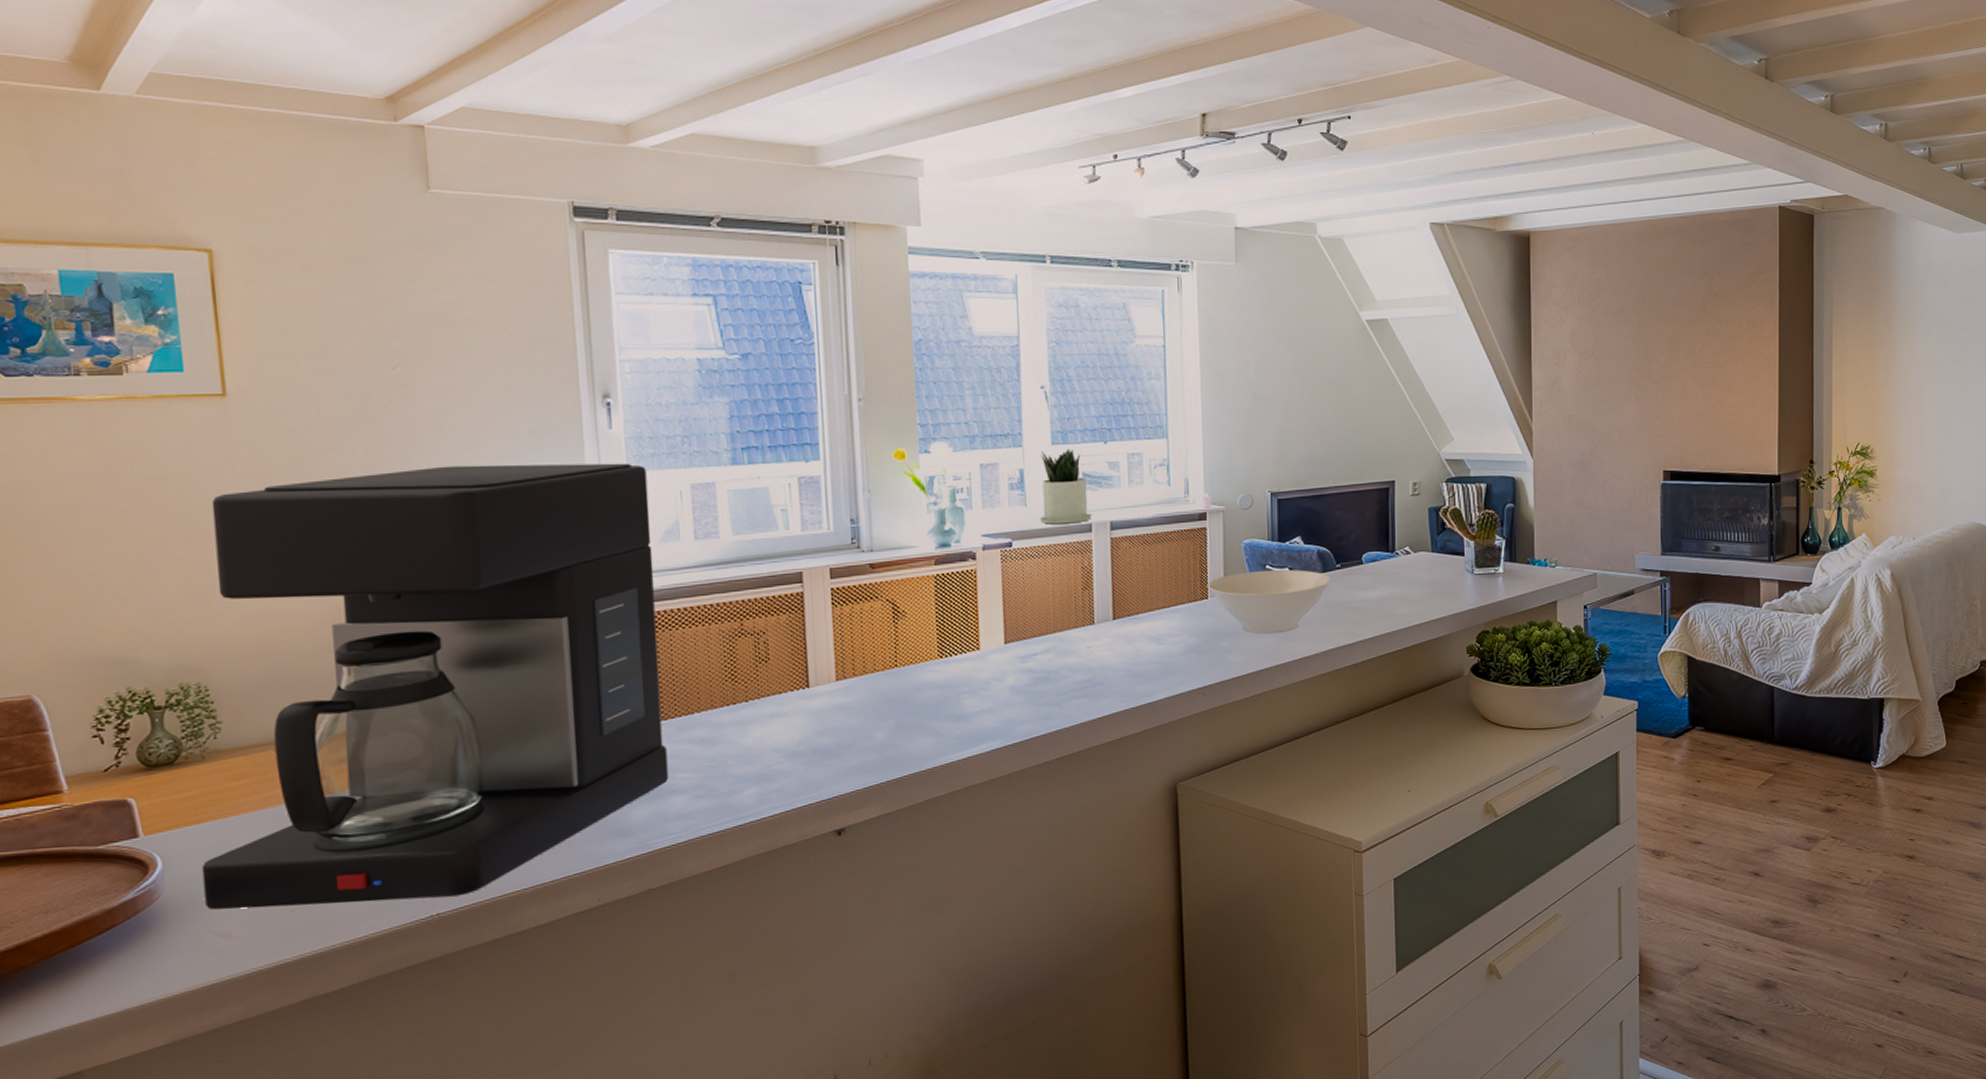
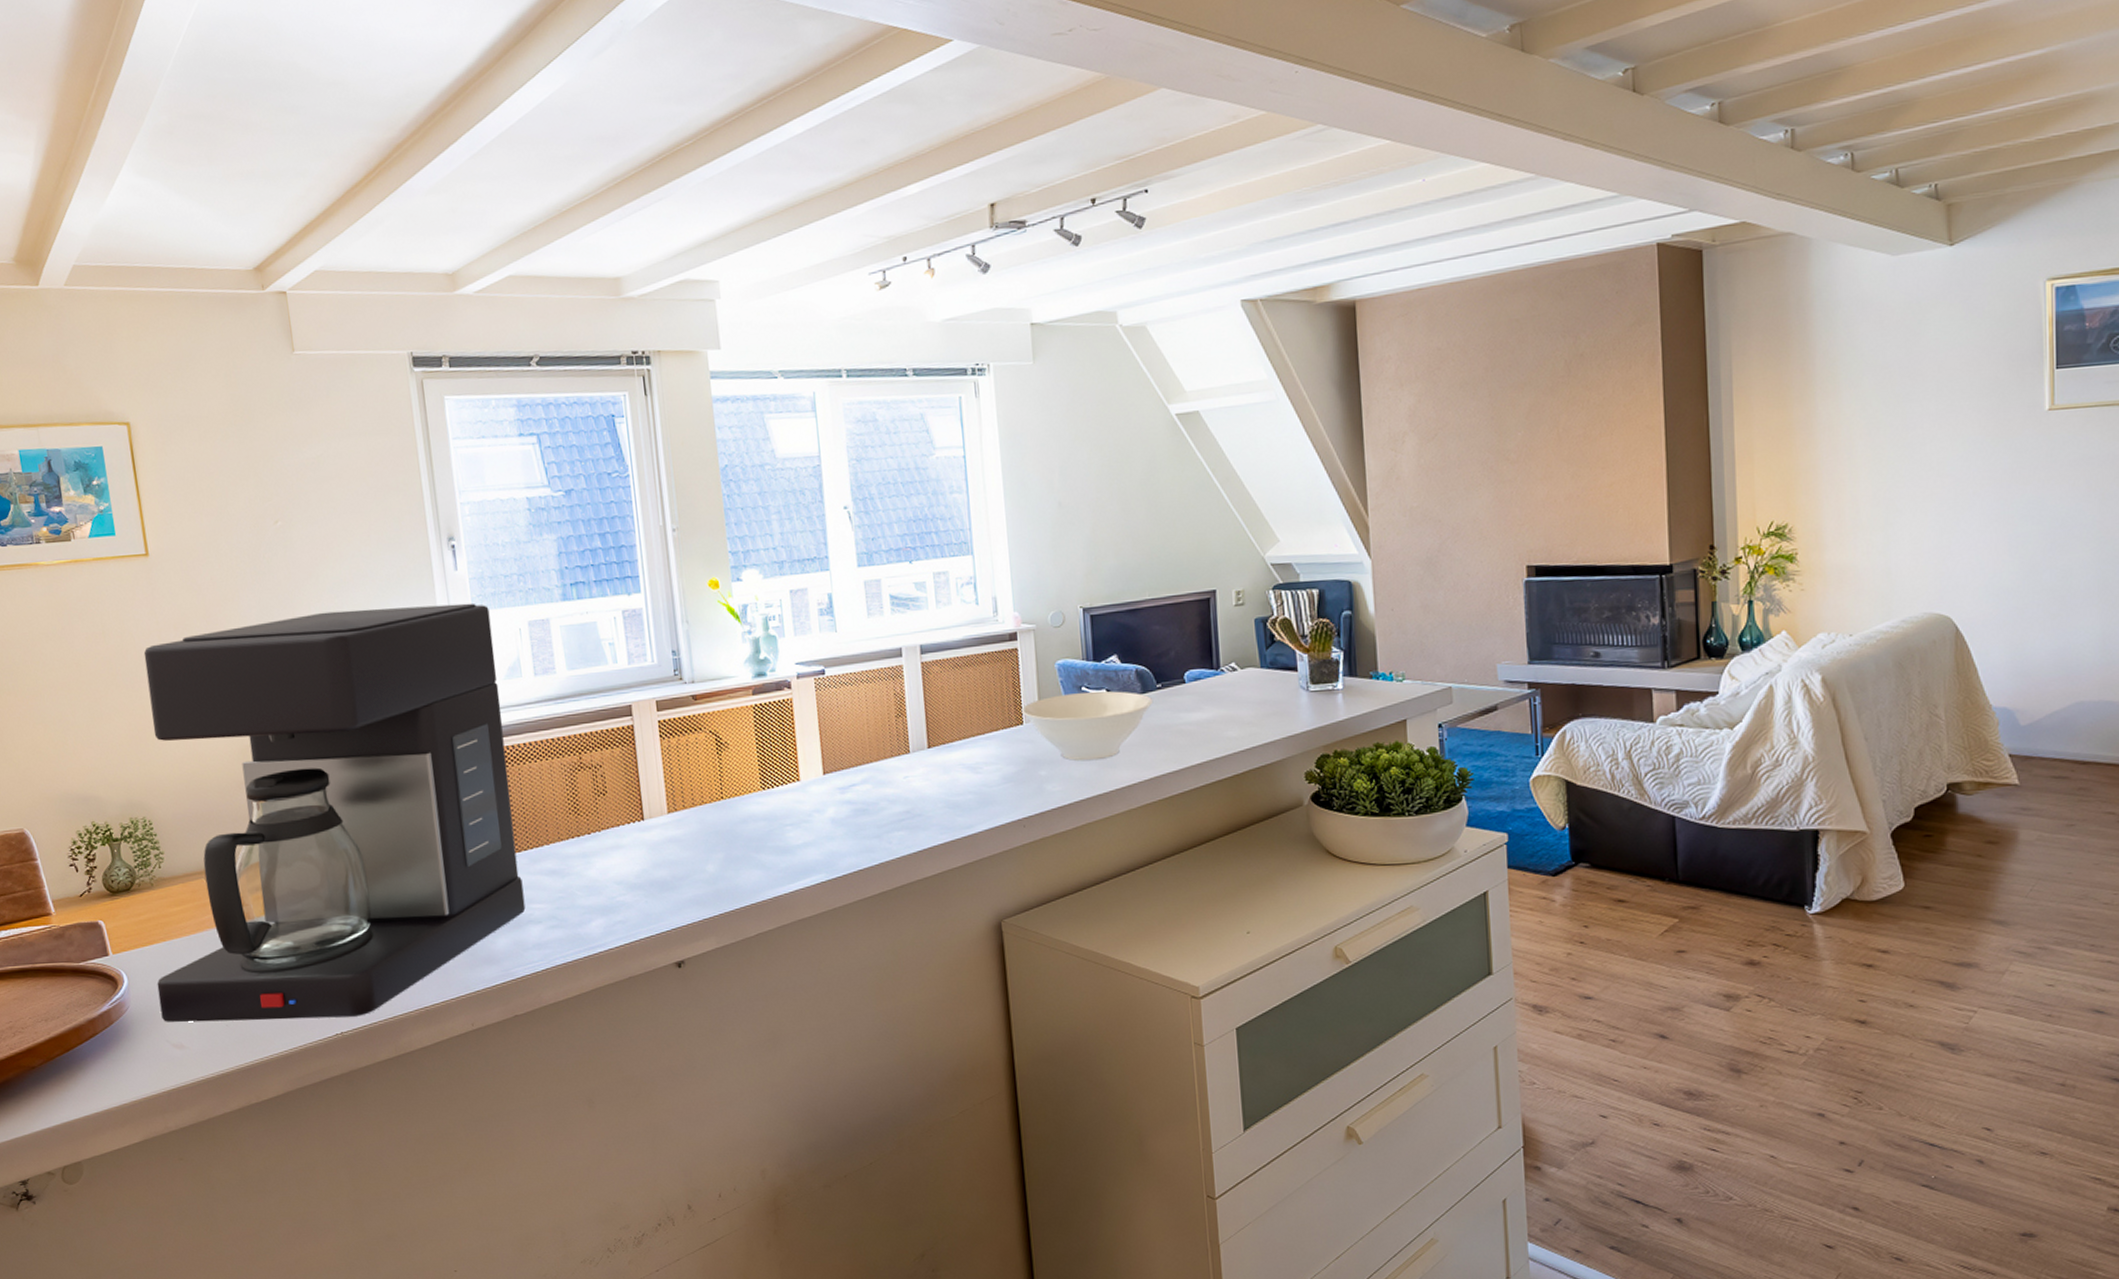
planter: present [1039,448,1093,524] -> none [847,570,902,650]

